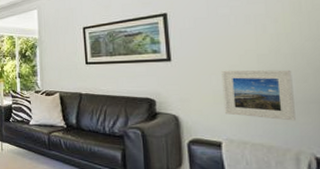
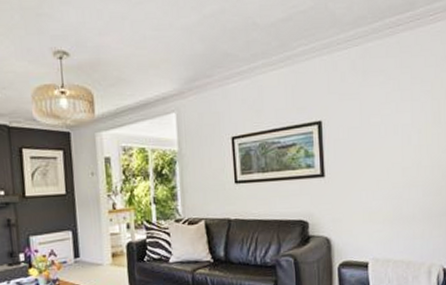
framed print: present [221,69,296,121] -> none [371,183,430,235]

